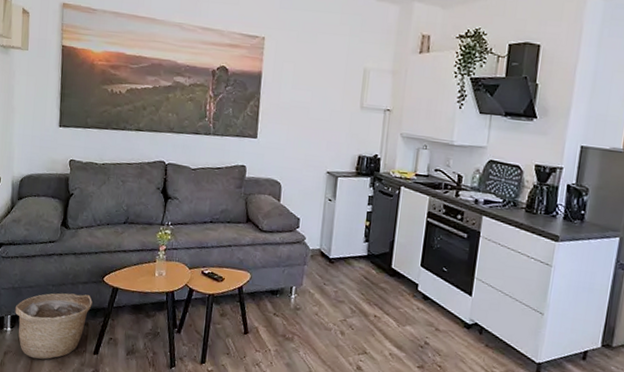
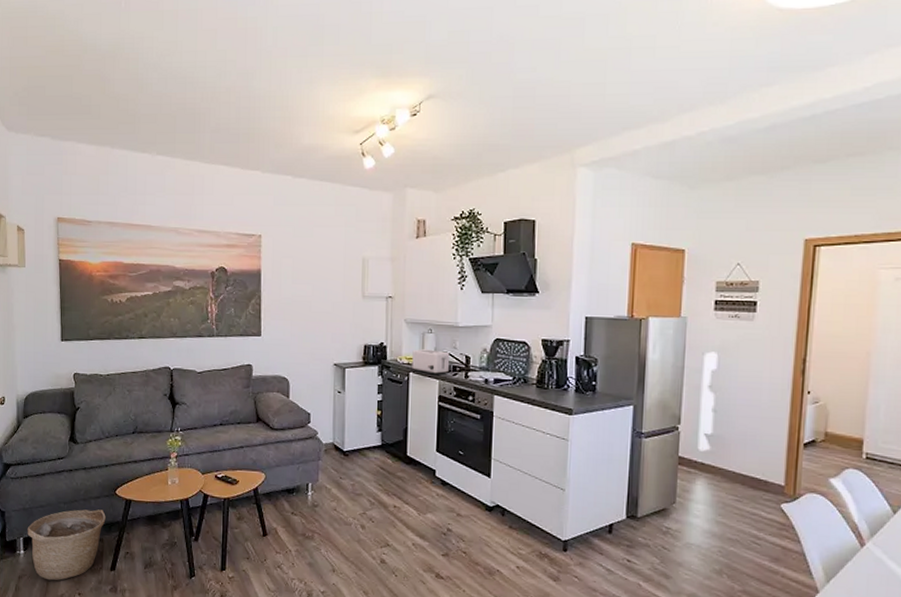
toaster: none [403,164,443,192] -> present [412,349,450,375]

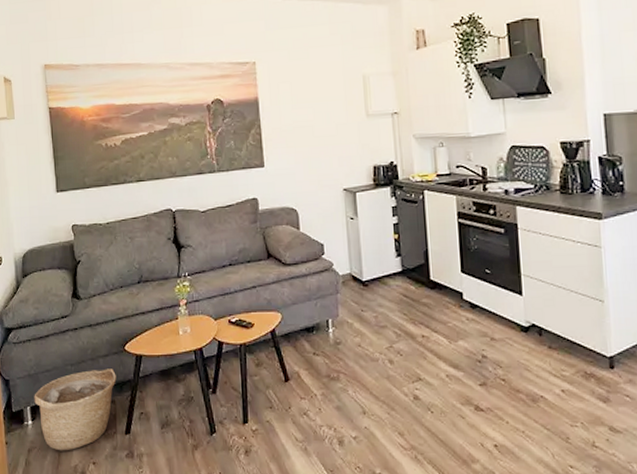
toaster: present [412,349,450,375] -> none [425,164,466,191]

